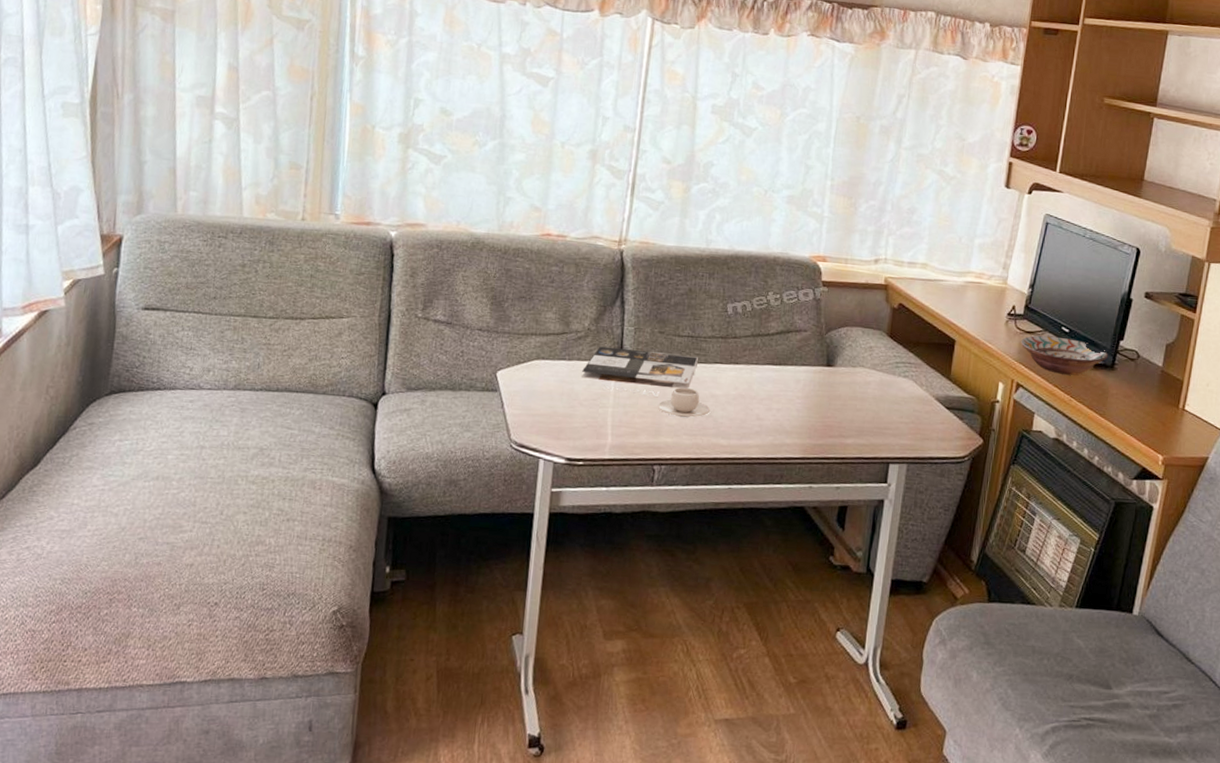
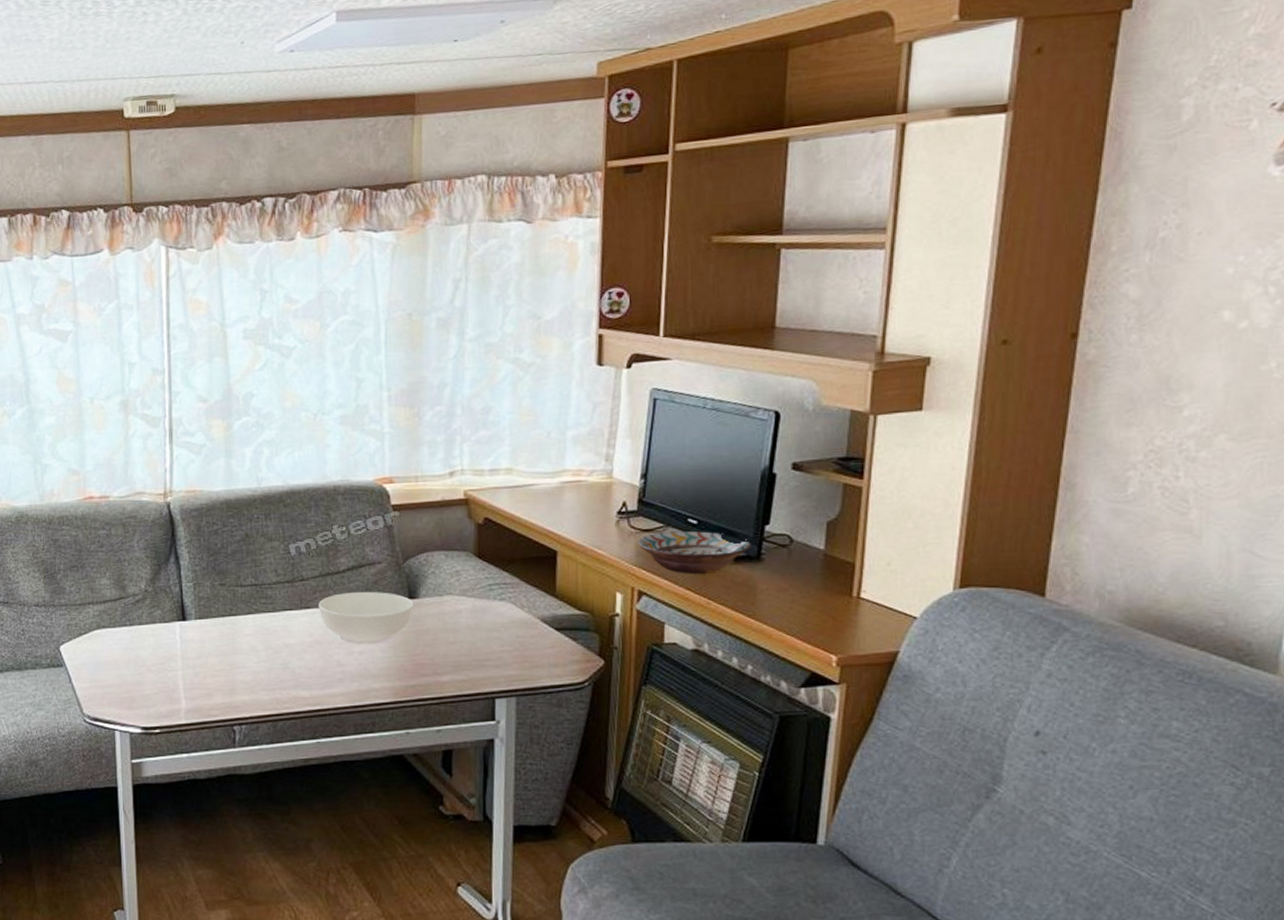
magazine: present [582,346,699,398] -> none [145,606,266,655]
teacup: present [658,387,710,417] -> none [230,640,285,672]
bowl: none [746,354,831,403] -> present [318,591,414,644]

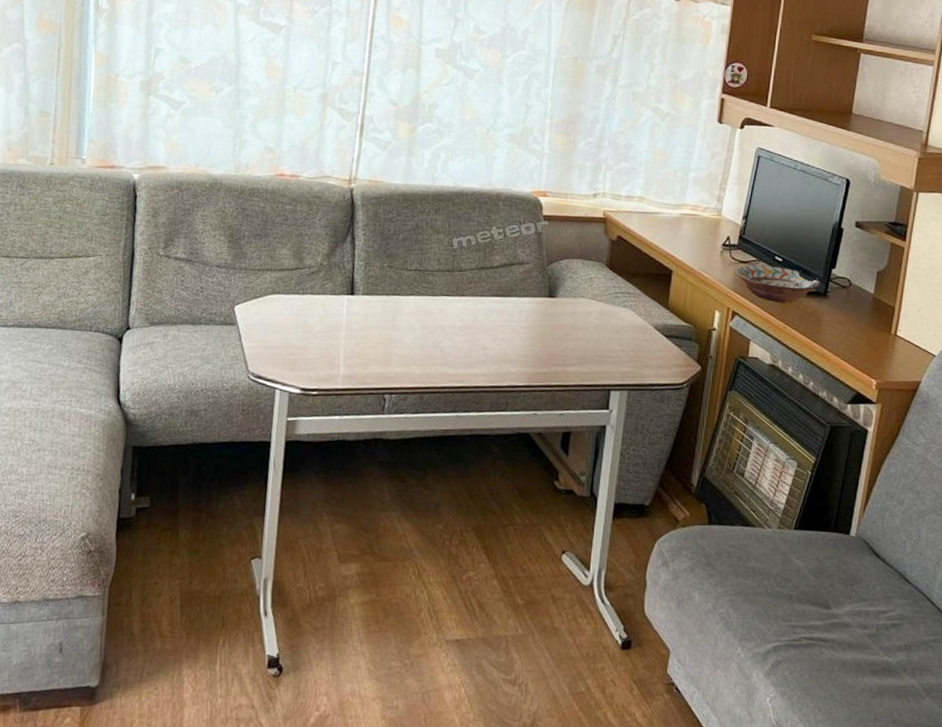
bowl: present [318,591,414,644] -> none [471,286,553,333]

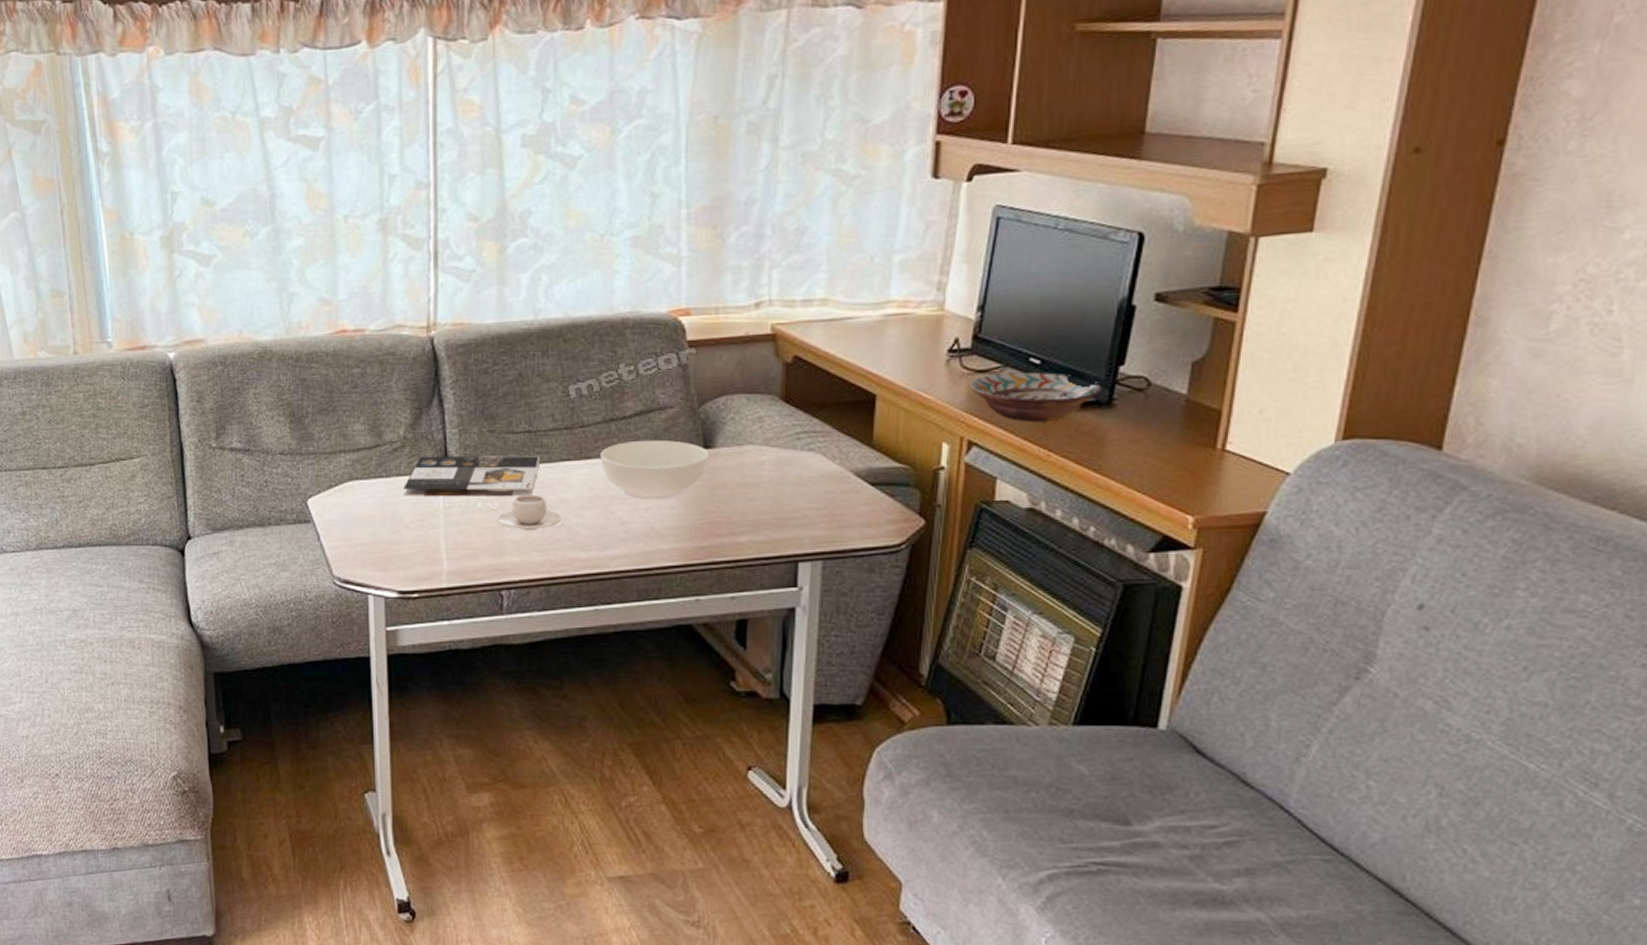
magazine: none [315,280,427,329] -> present [403,455,541,511]
teacup: none [388,319,437,348] -> present [498,494,561,530]
bowl: none [471,286,553,333] -> present [600,439,710,500]

